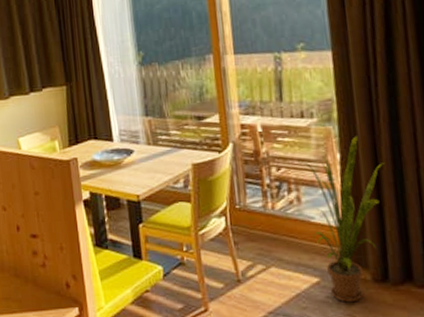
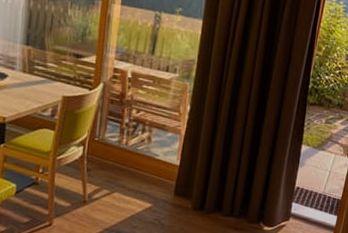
house plant: present [298,135,384,303] -> none [154,93,222,225]

